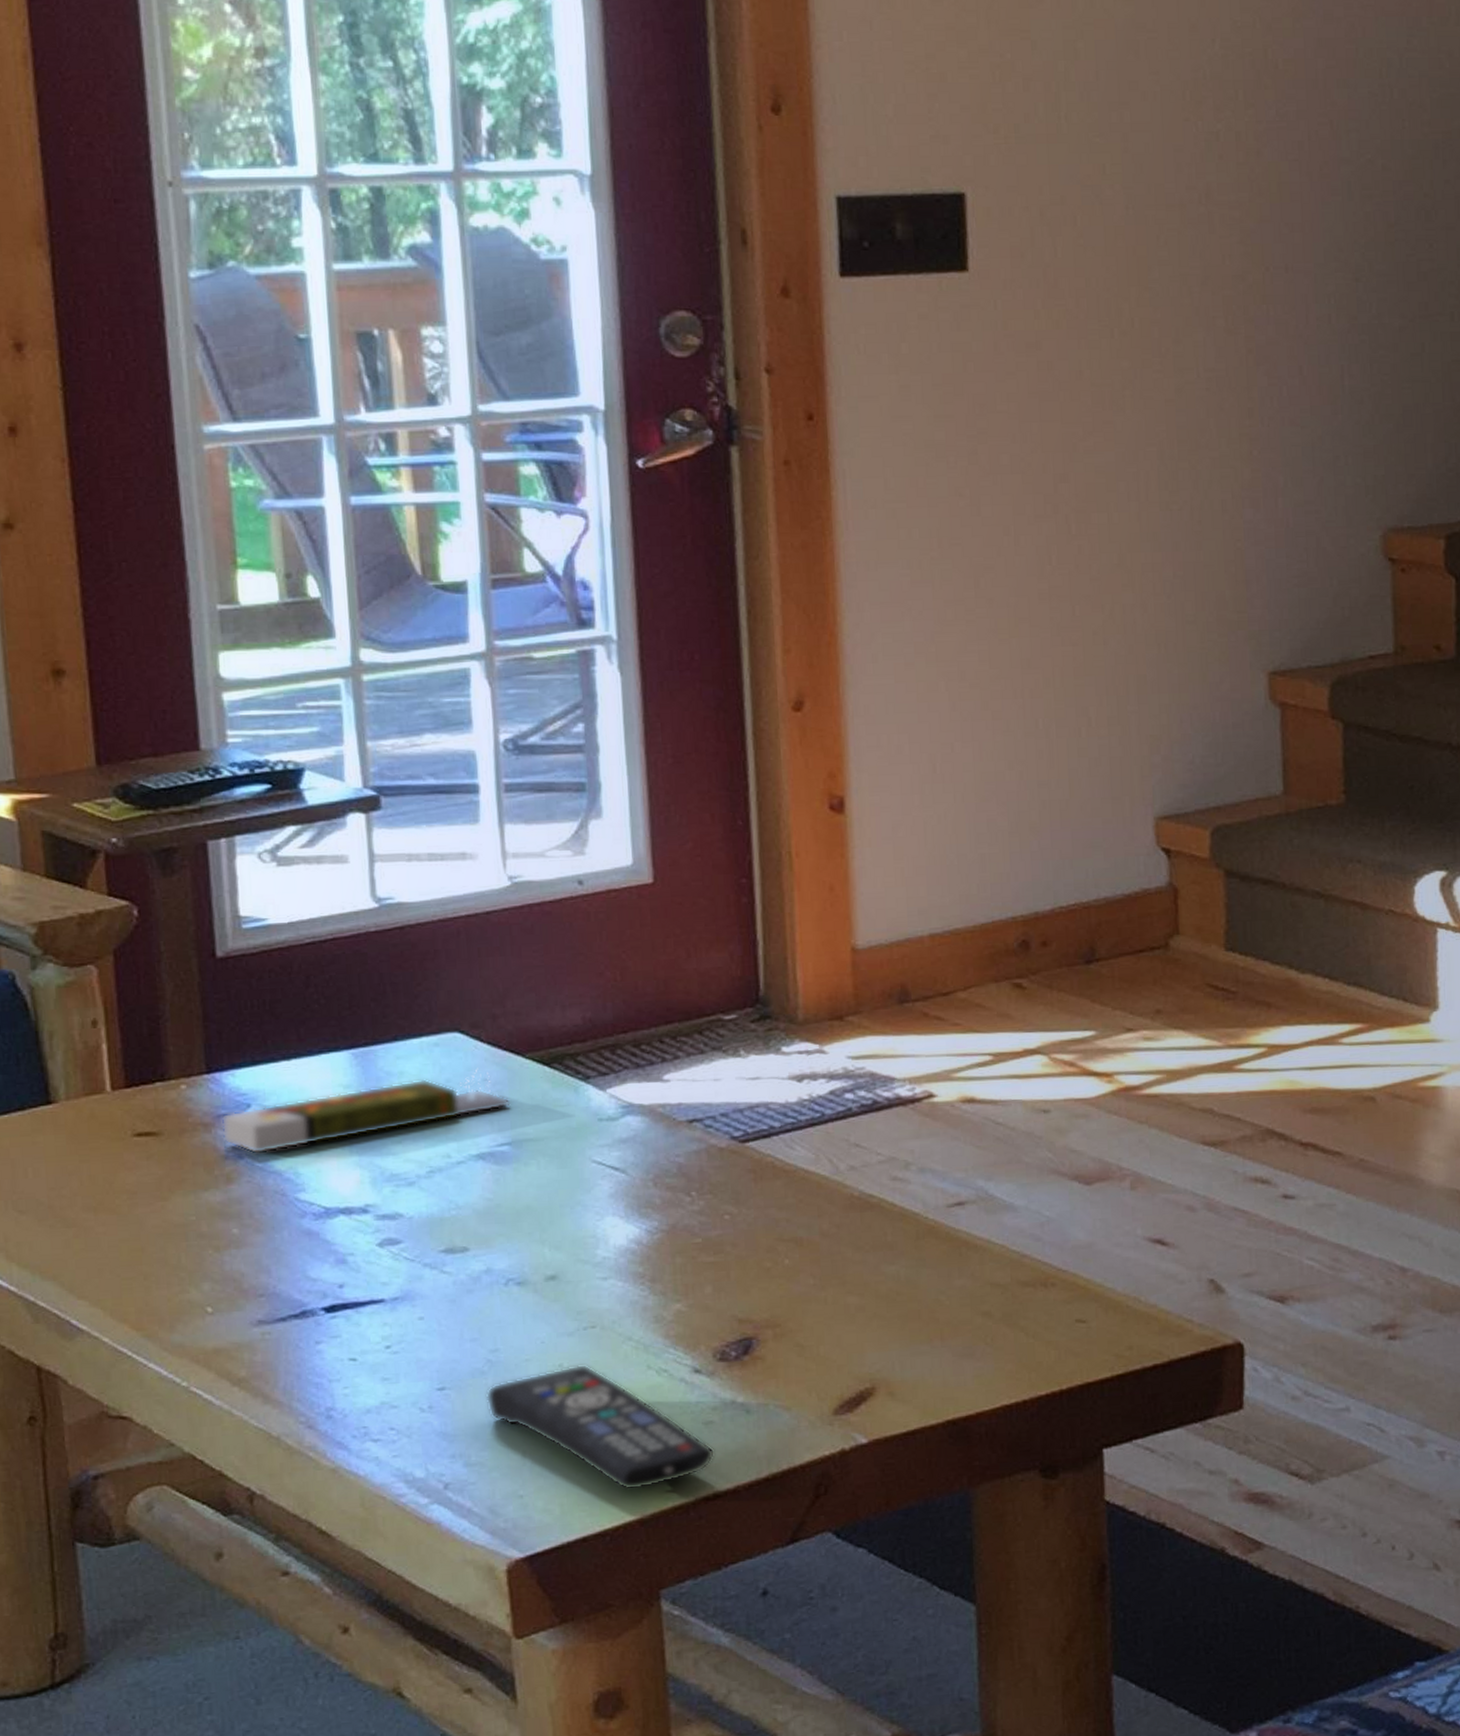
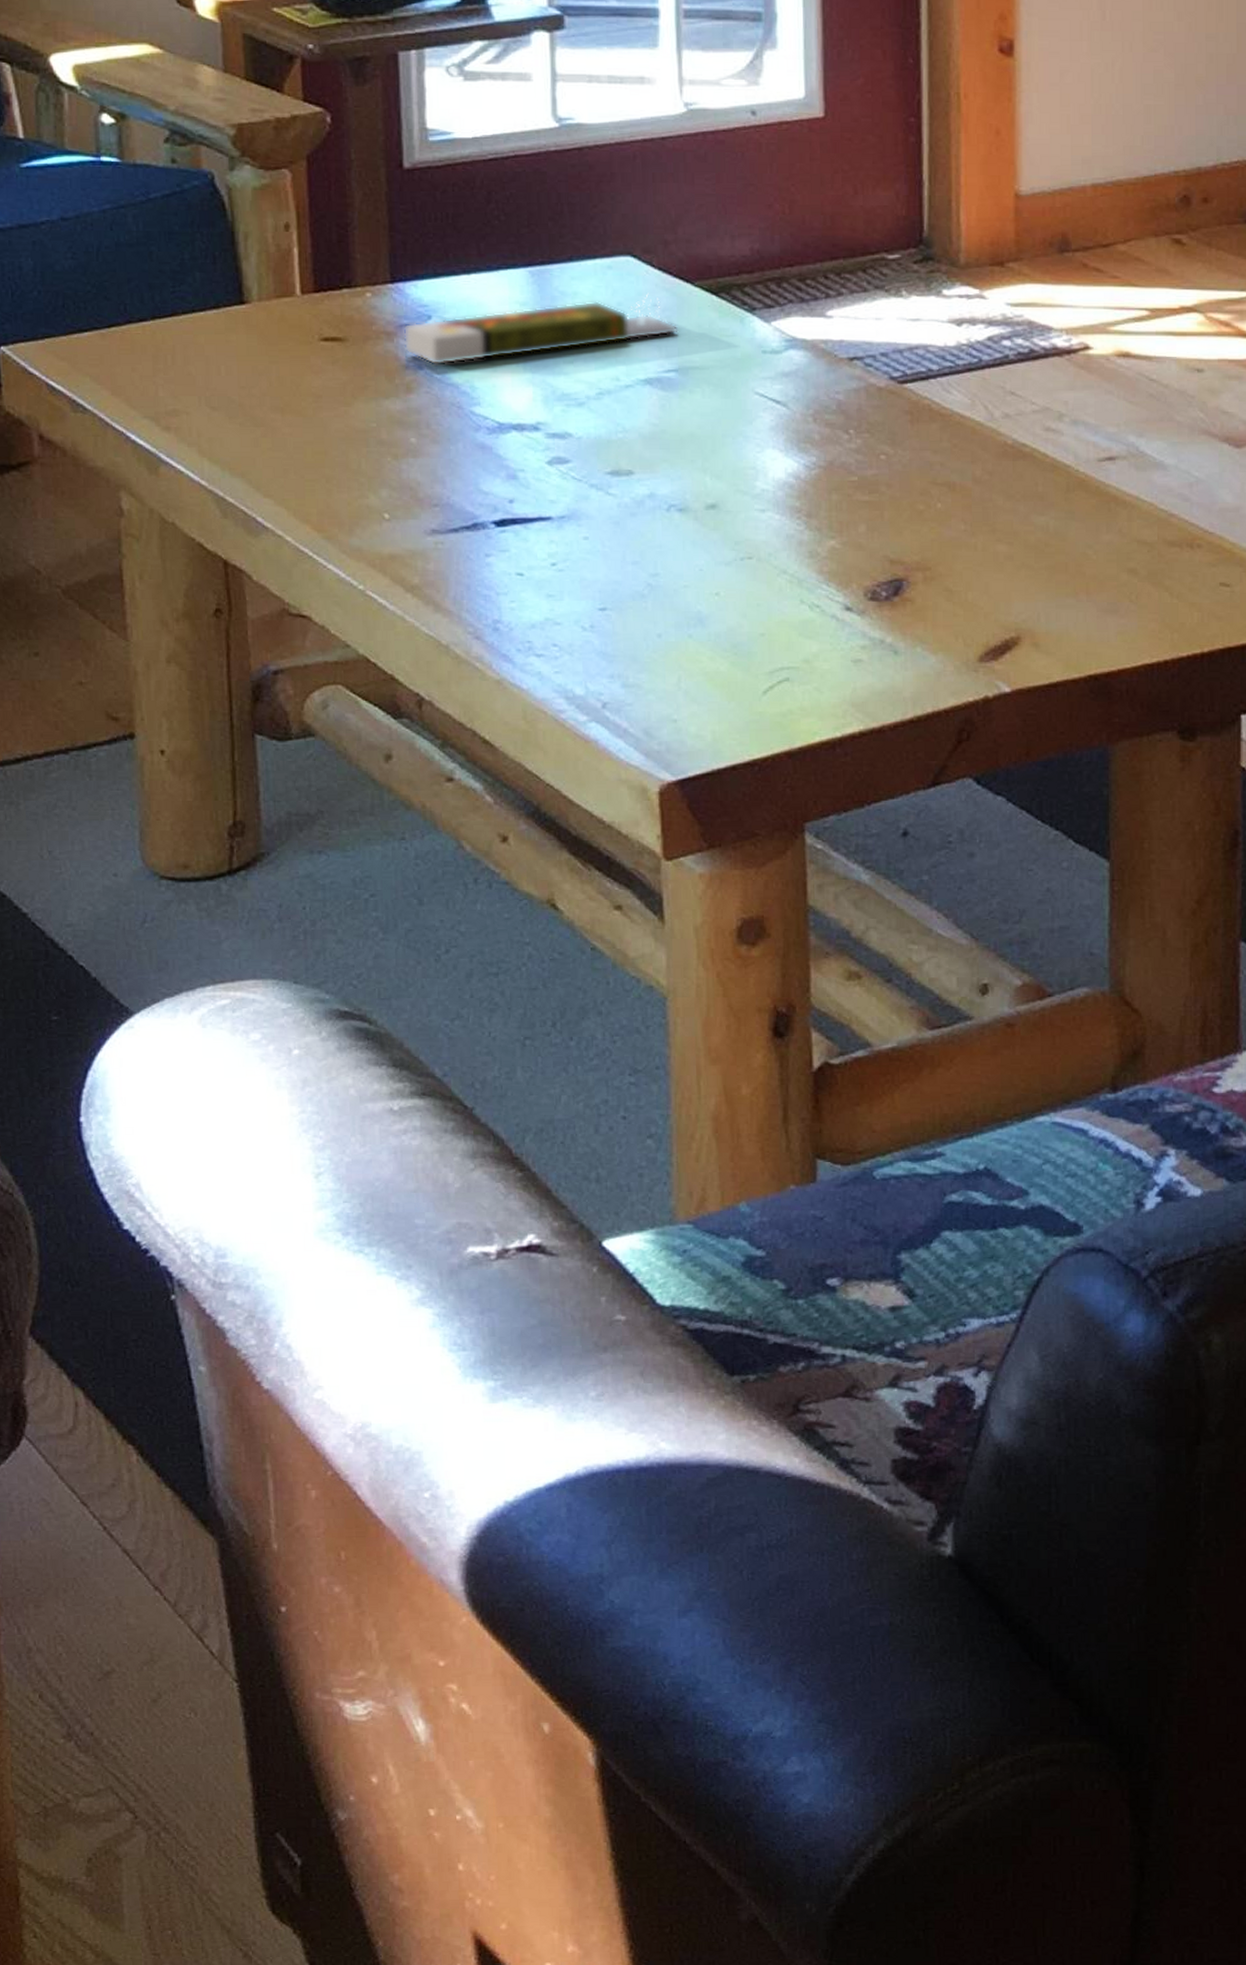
remote control: present [485,1364,716,1491] -> none [644,594,863,723]

